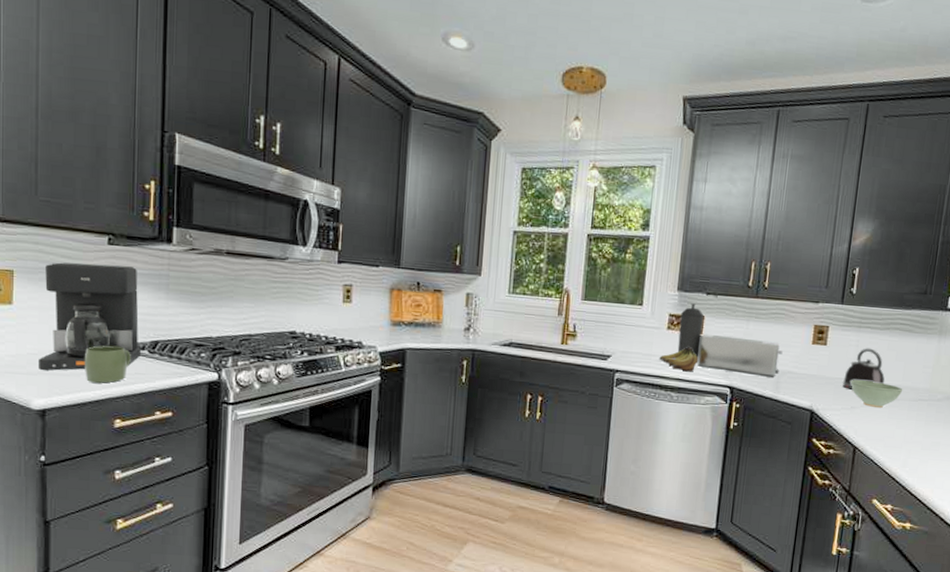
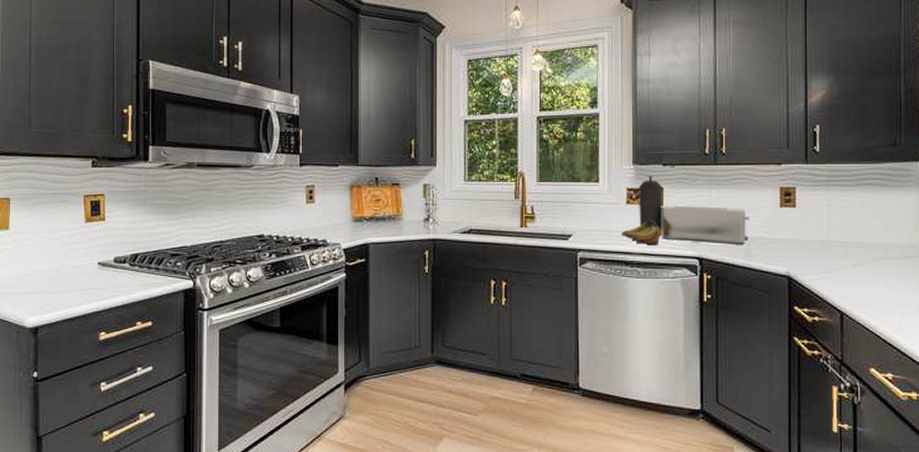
coffee maker: present [37,262,141,371] -> none [31,186,122,290]
mug: present [84,345,131,383] -> none [71,261,114,298]
kettle: present [842,348,885,390] -> none [818,206,865,251]
bowl: present [850,380,903,409] -> none [827,241,886,270]

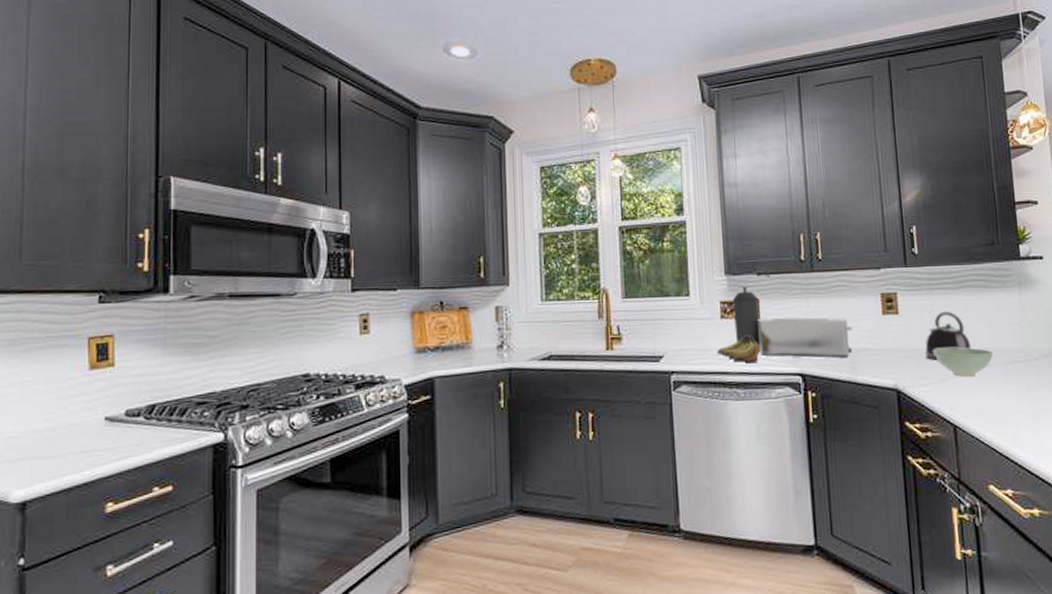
kettle: none [818,206,865,251] -> present [924,311,972,360]
bowl: none [827,241,886,270] -> present [933,347,994,378]

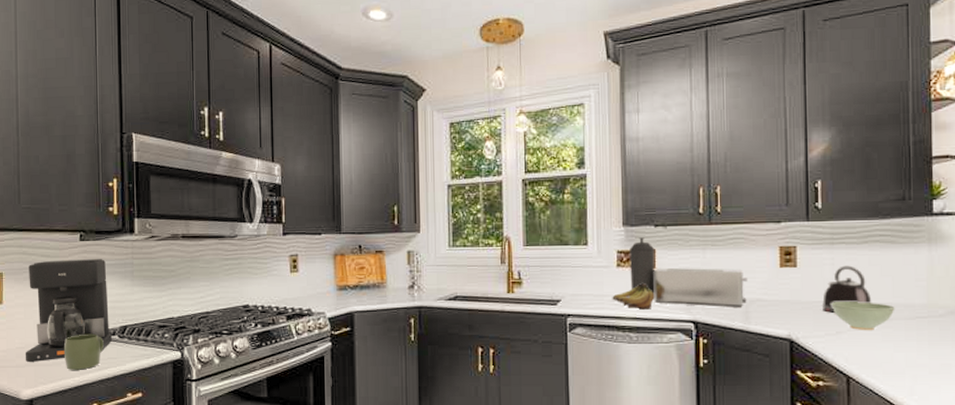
coffee maker: none [18,324,135,456] -> present [25,259,112,363]
mug: none [71,415,125,462] -> present [63,333,104,370]

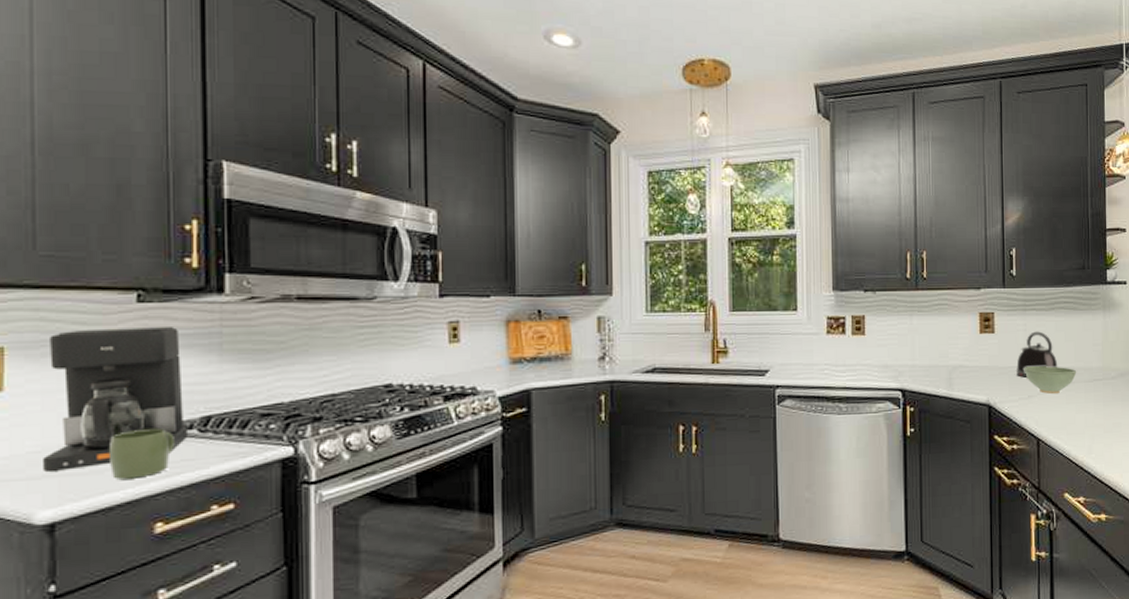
fruit: present [612,283,655,310] -> none [822,351,864,379]
canister: present [630,237,655,300] -> none [840,303,865,369]
toaster: present [653,267,748,309] -> none [862,334,951,375]

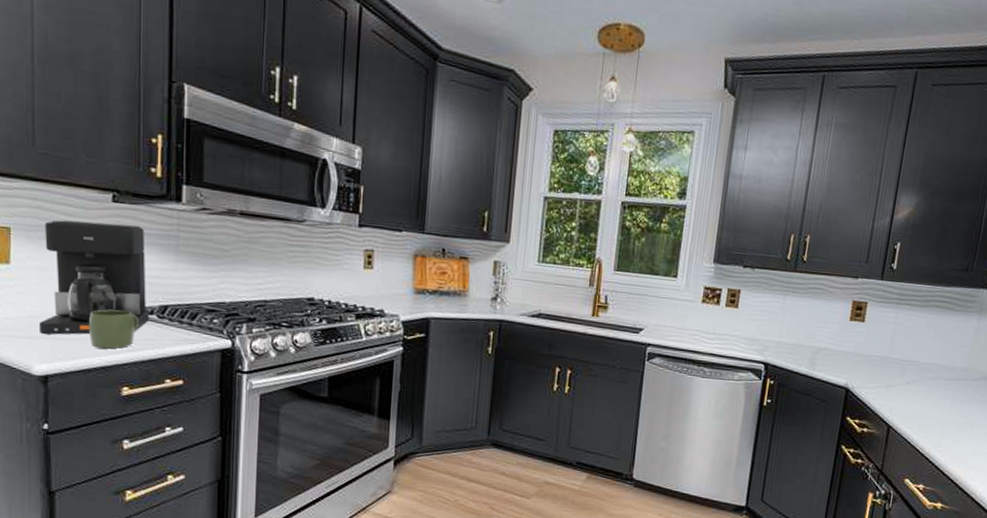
kettle: present [1015,331,1058,378] -> none [879,325,922,368]
bowl: present [1024,366,1077,395] -> none [887,358,940,388]

